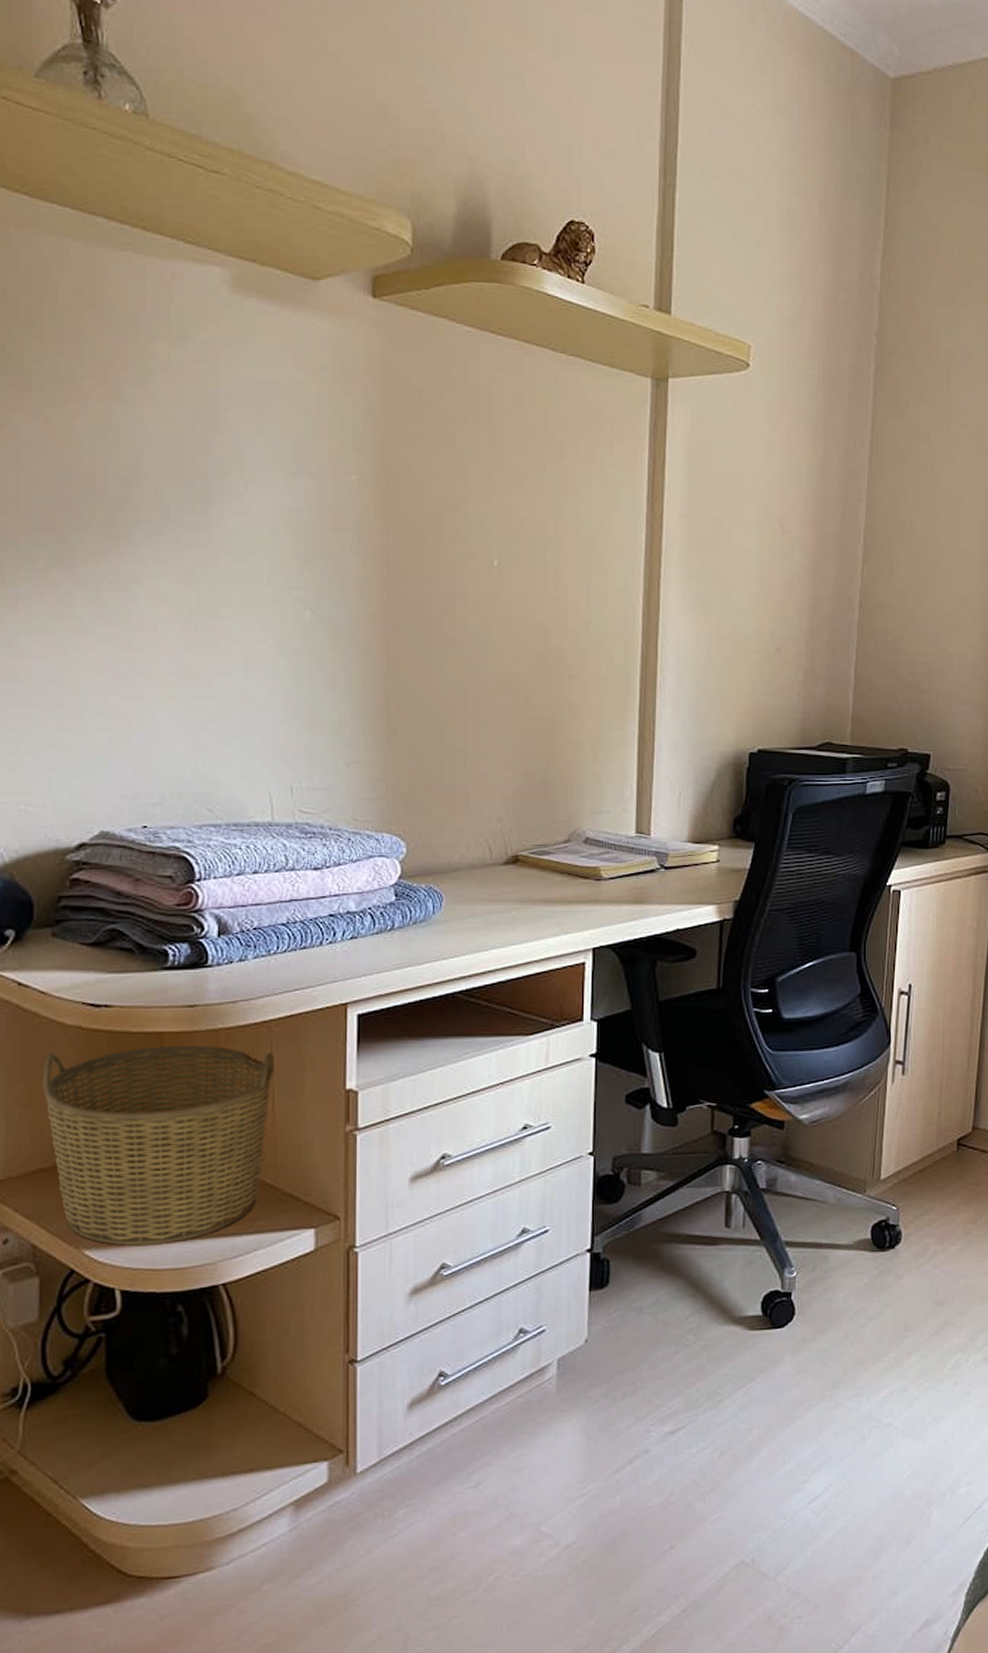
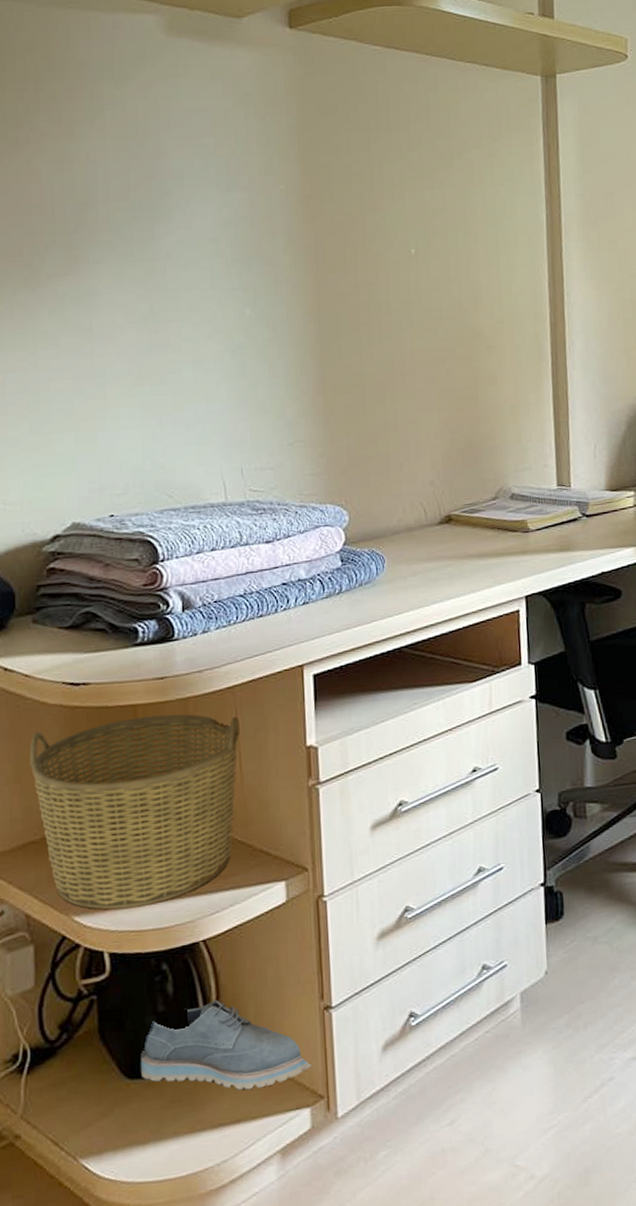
shoe: none [148,1346,335,1440] -> present [140,1000,315,1090]

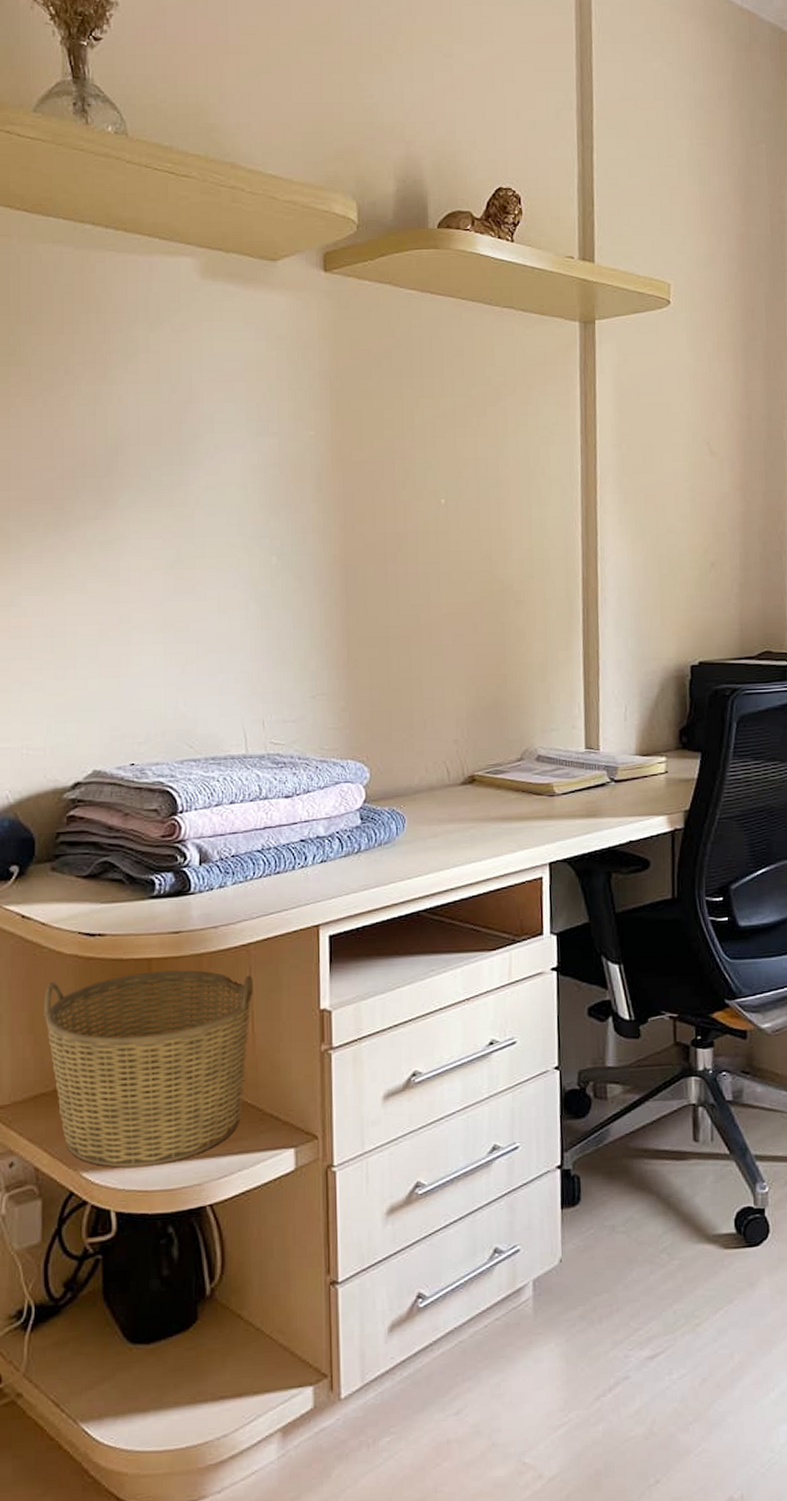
shoe: present [140,1000,315,1090] -> none [143,1267,319,1363]

